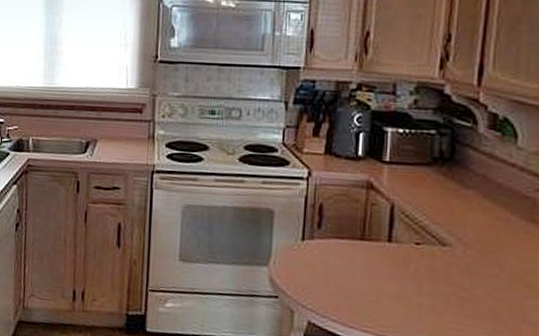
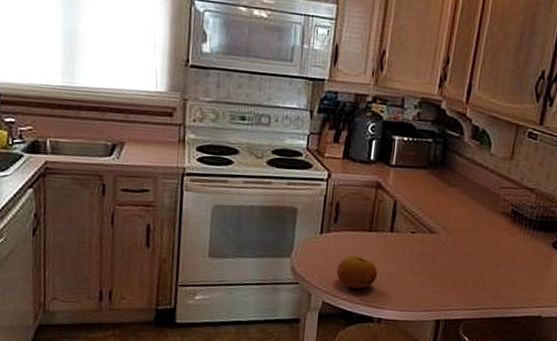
fruit: none [323,268,375,310] -> present [336,256,378,289]

